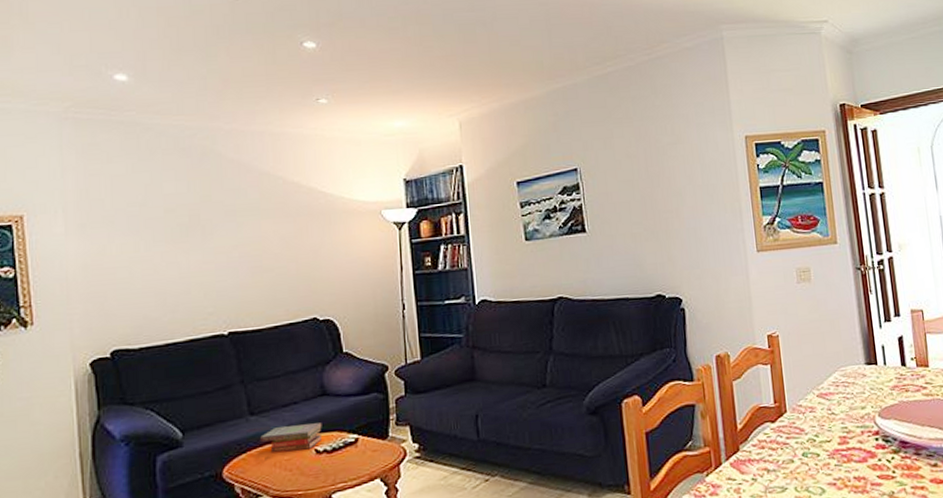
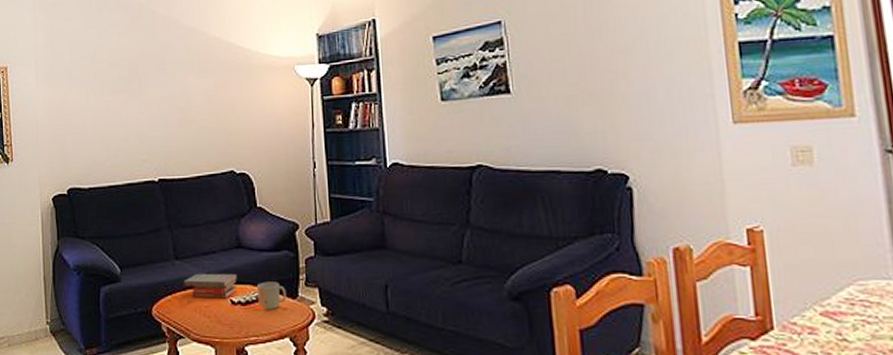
mug: none [343,425,377,455] -> present [256,282,287,310]

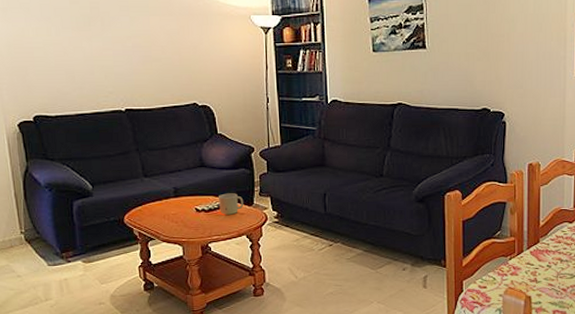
books: present [184,273,237,299] -> none [152,187,201,208]

